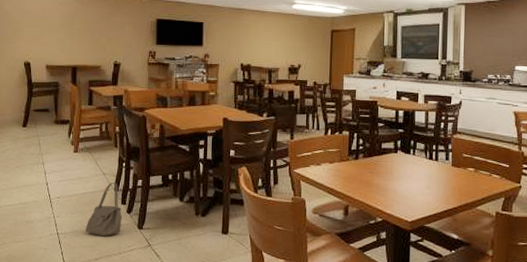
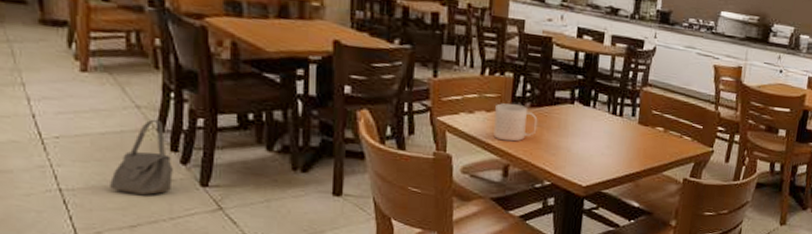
mug: none [336,156,370,186] -> present [493,103,538,142]

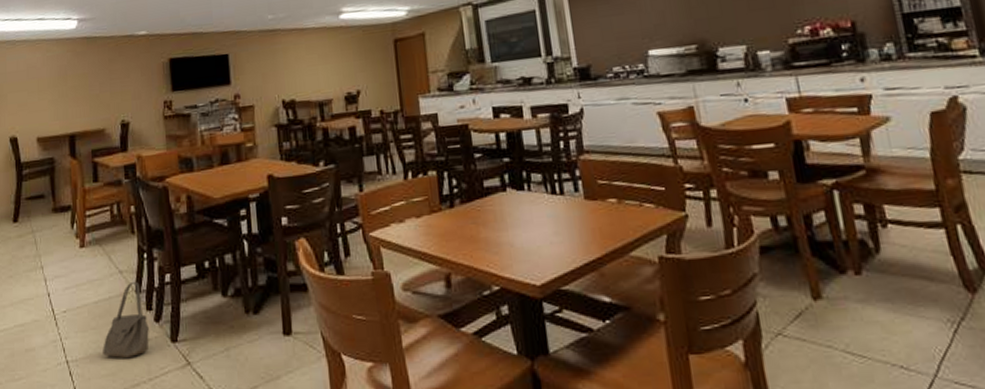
mug: present [493,103,538,142] -> none [424,203,473,247]

